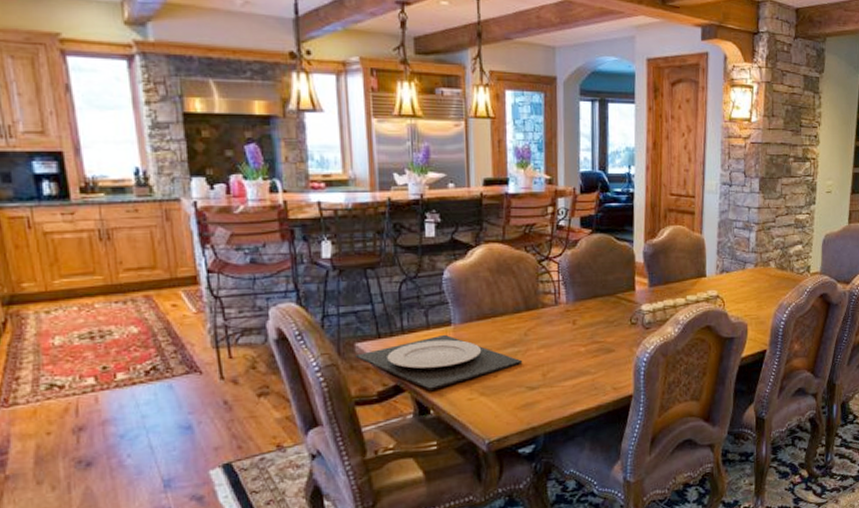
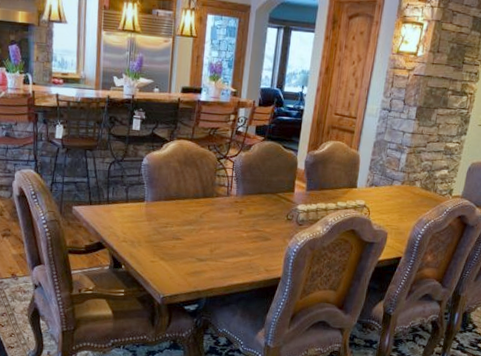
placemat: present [356,334,523,391] -> none [72,208,196,250]

